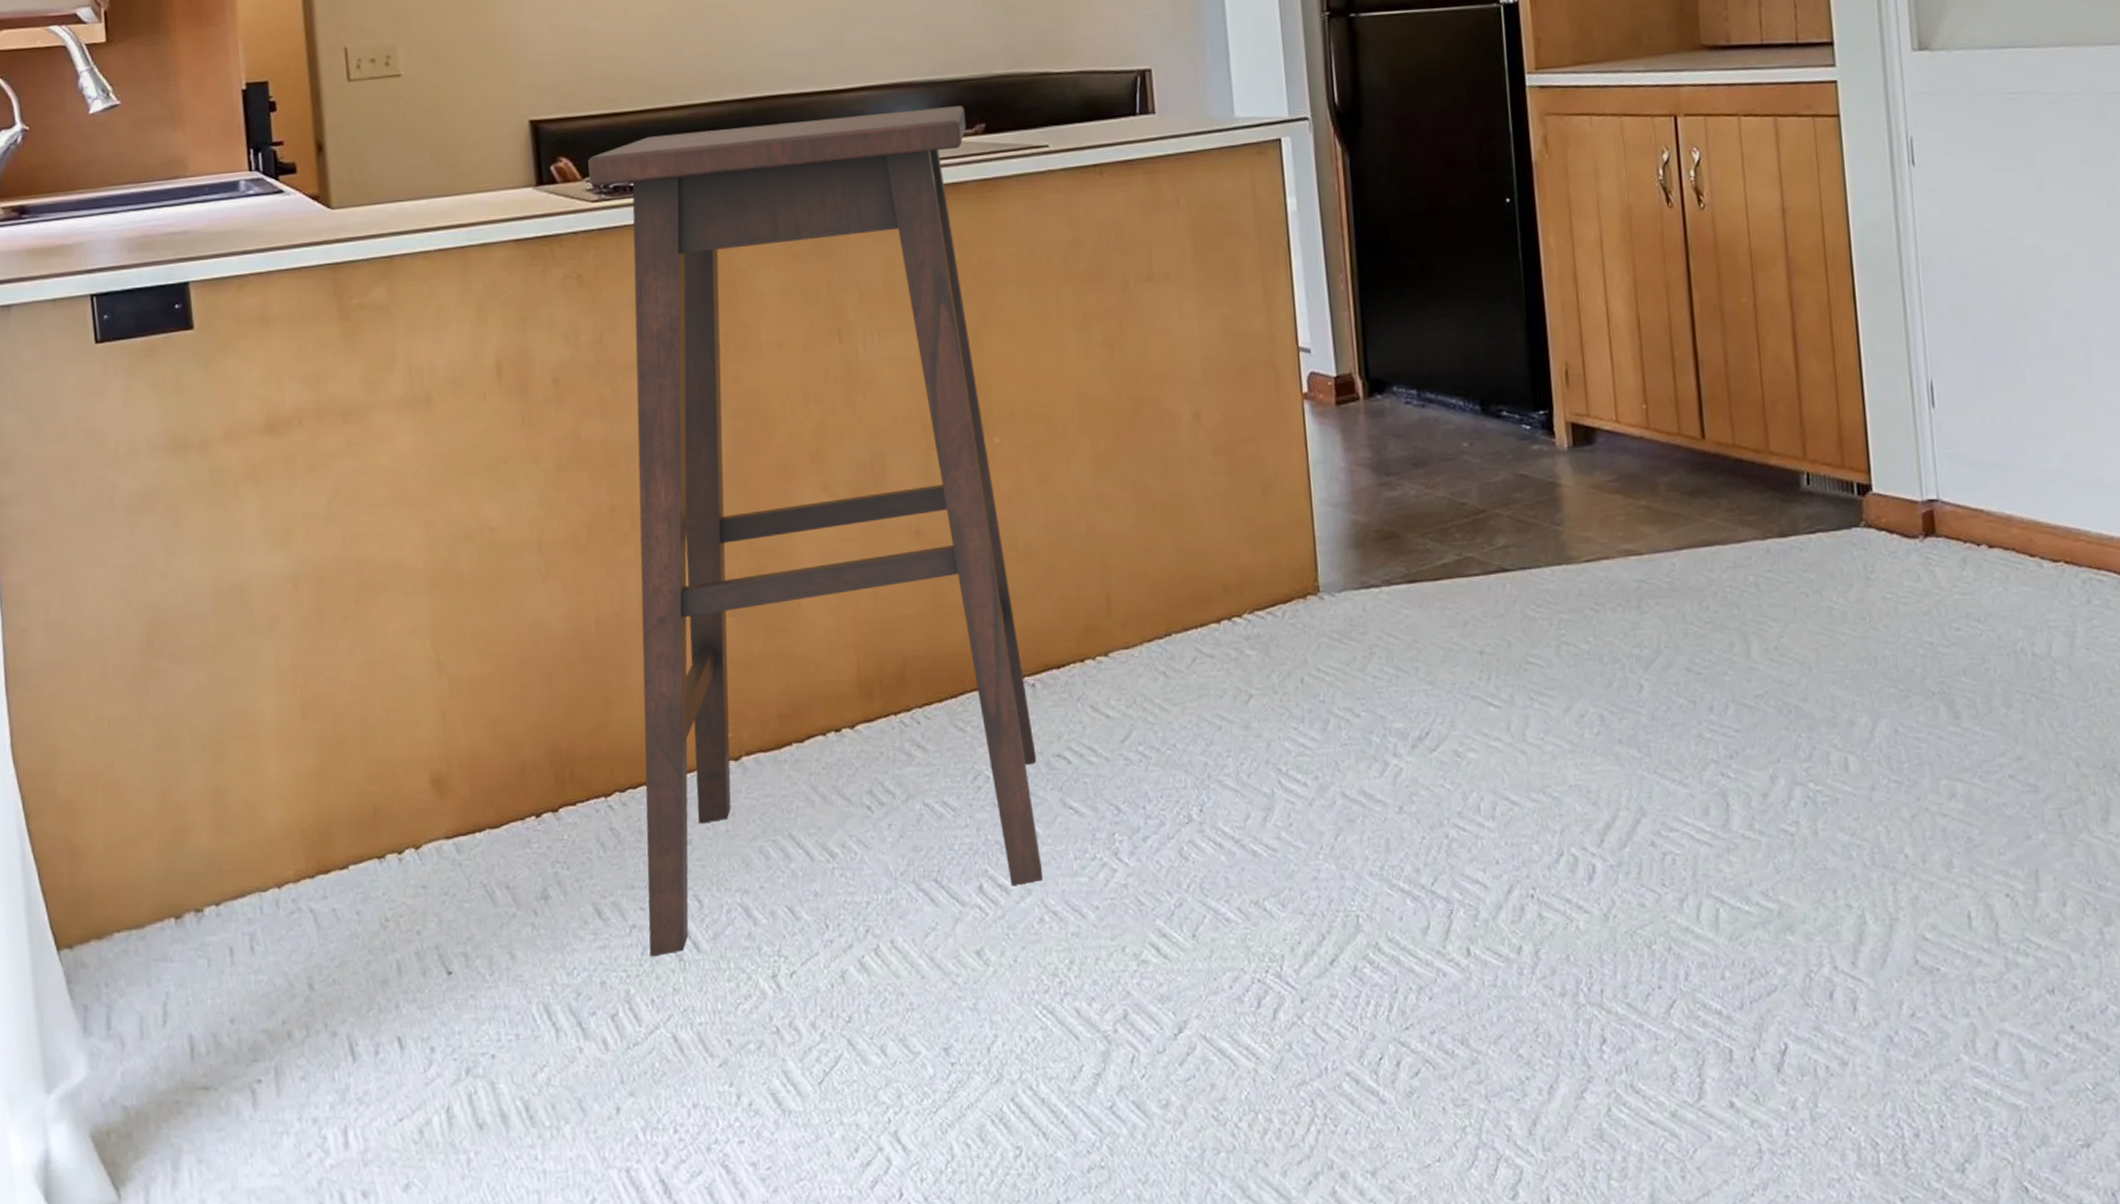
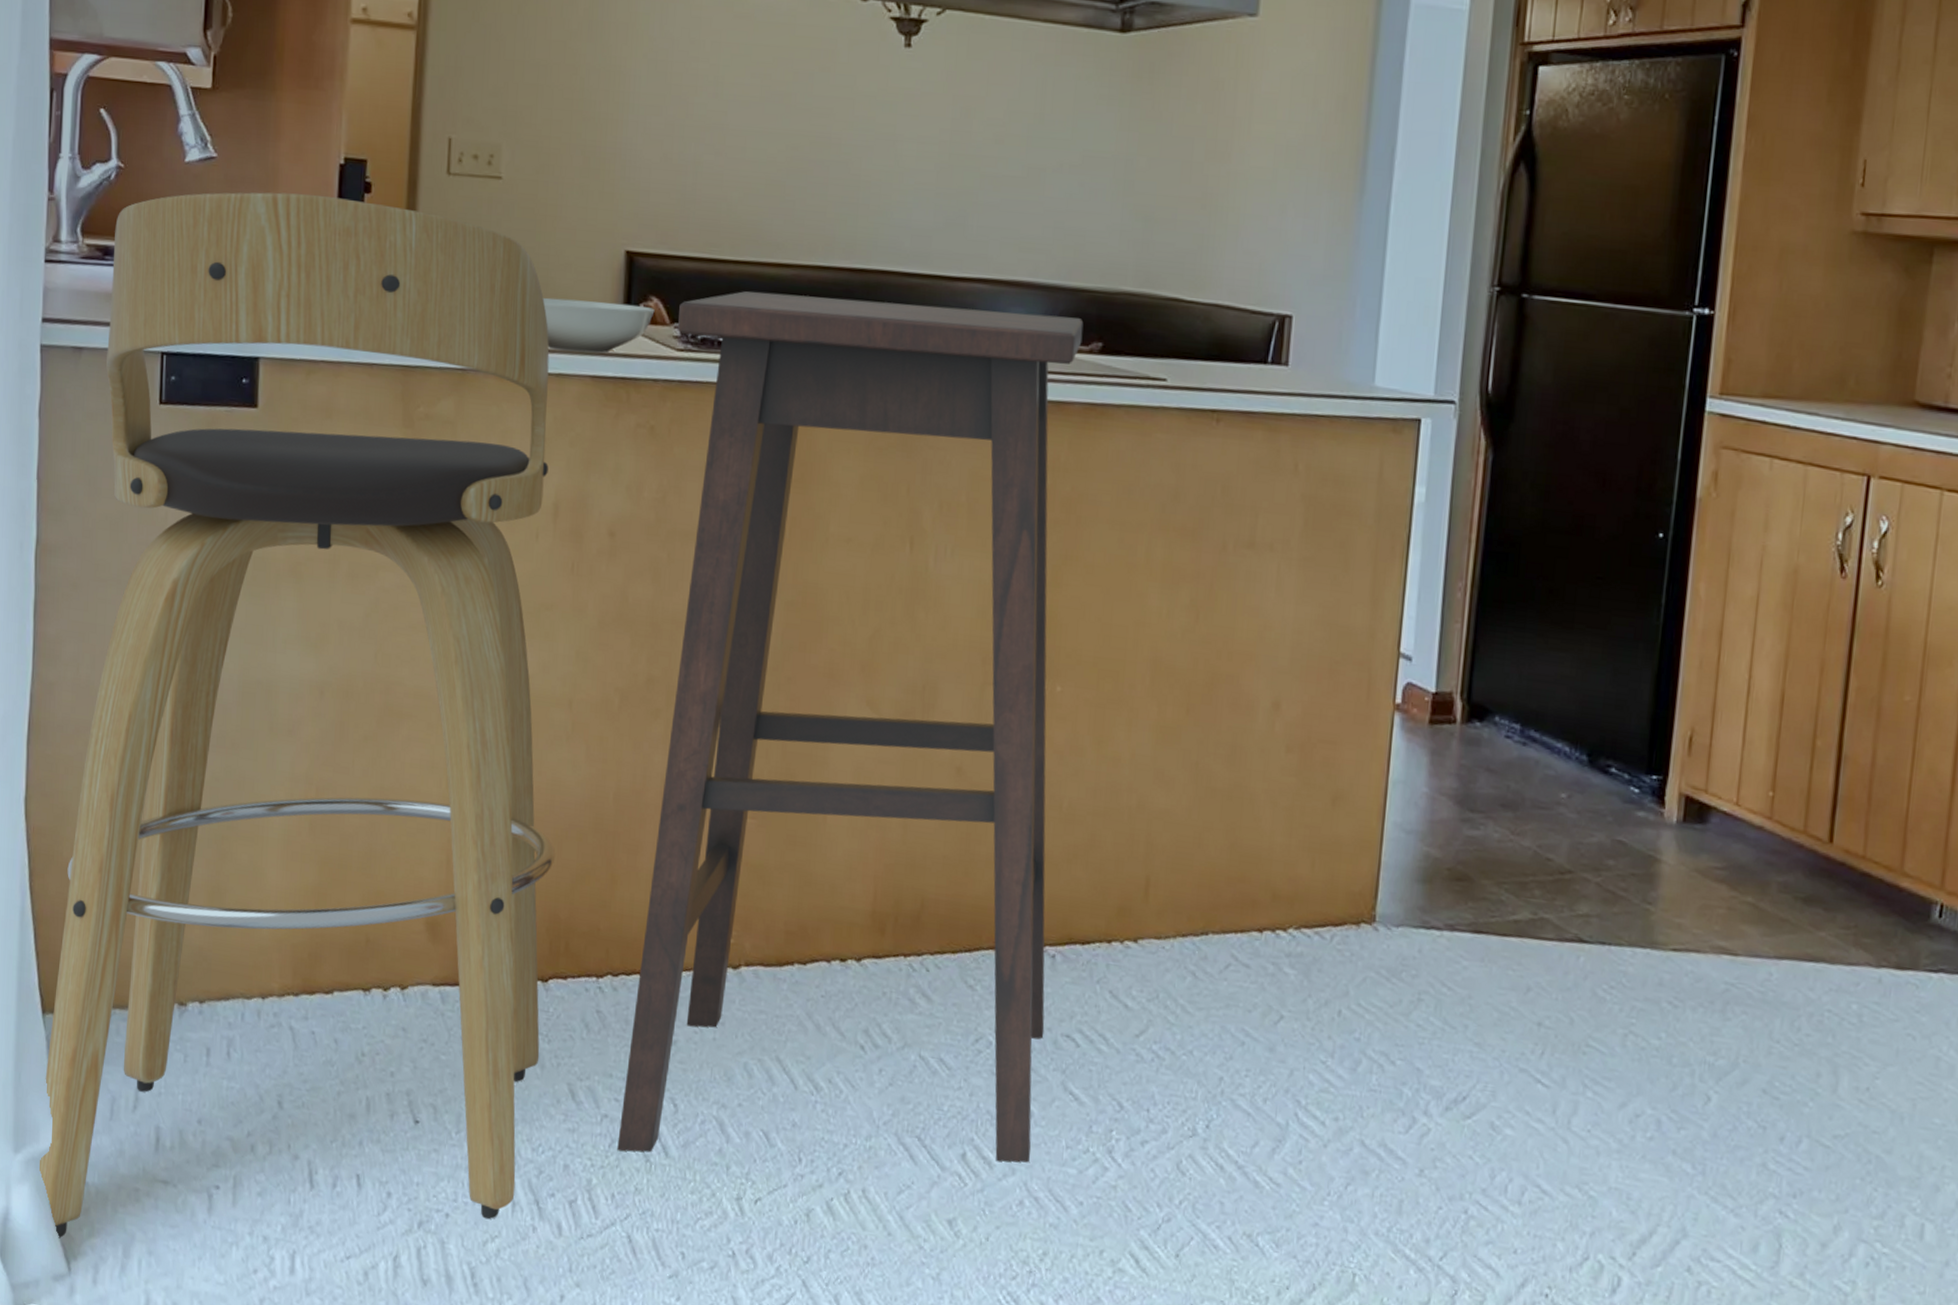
bar stool: none [28,119,561,1168] -> present [39,192,556,1238]
bowl: none [456,167,565,223] -> present [542,297,655,354]

